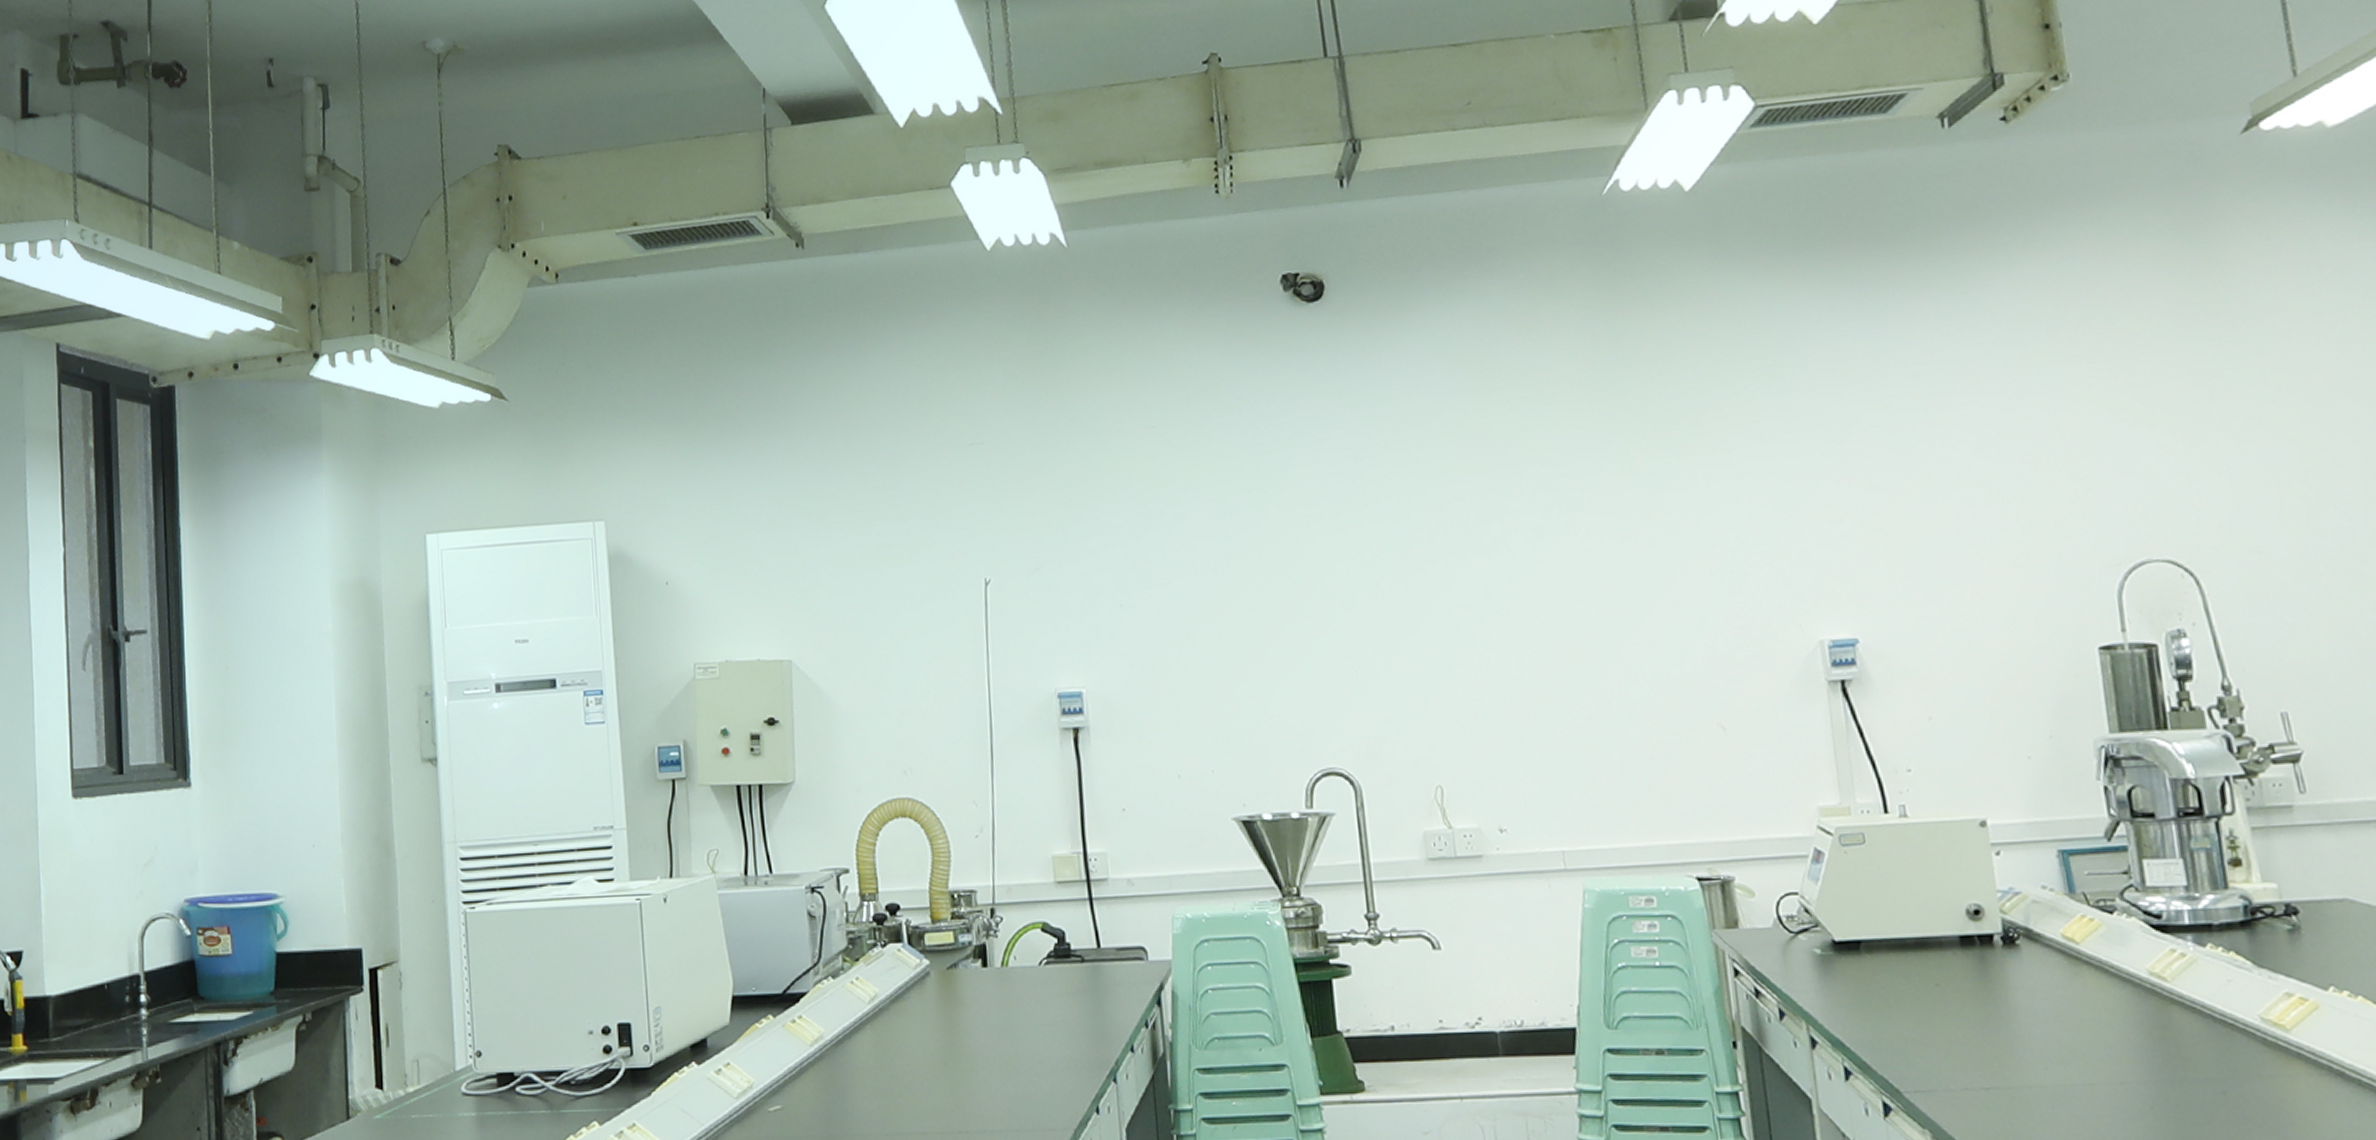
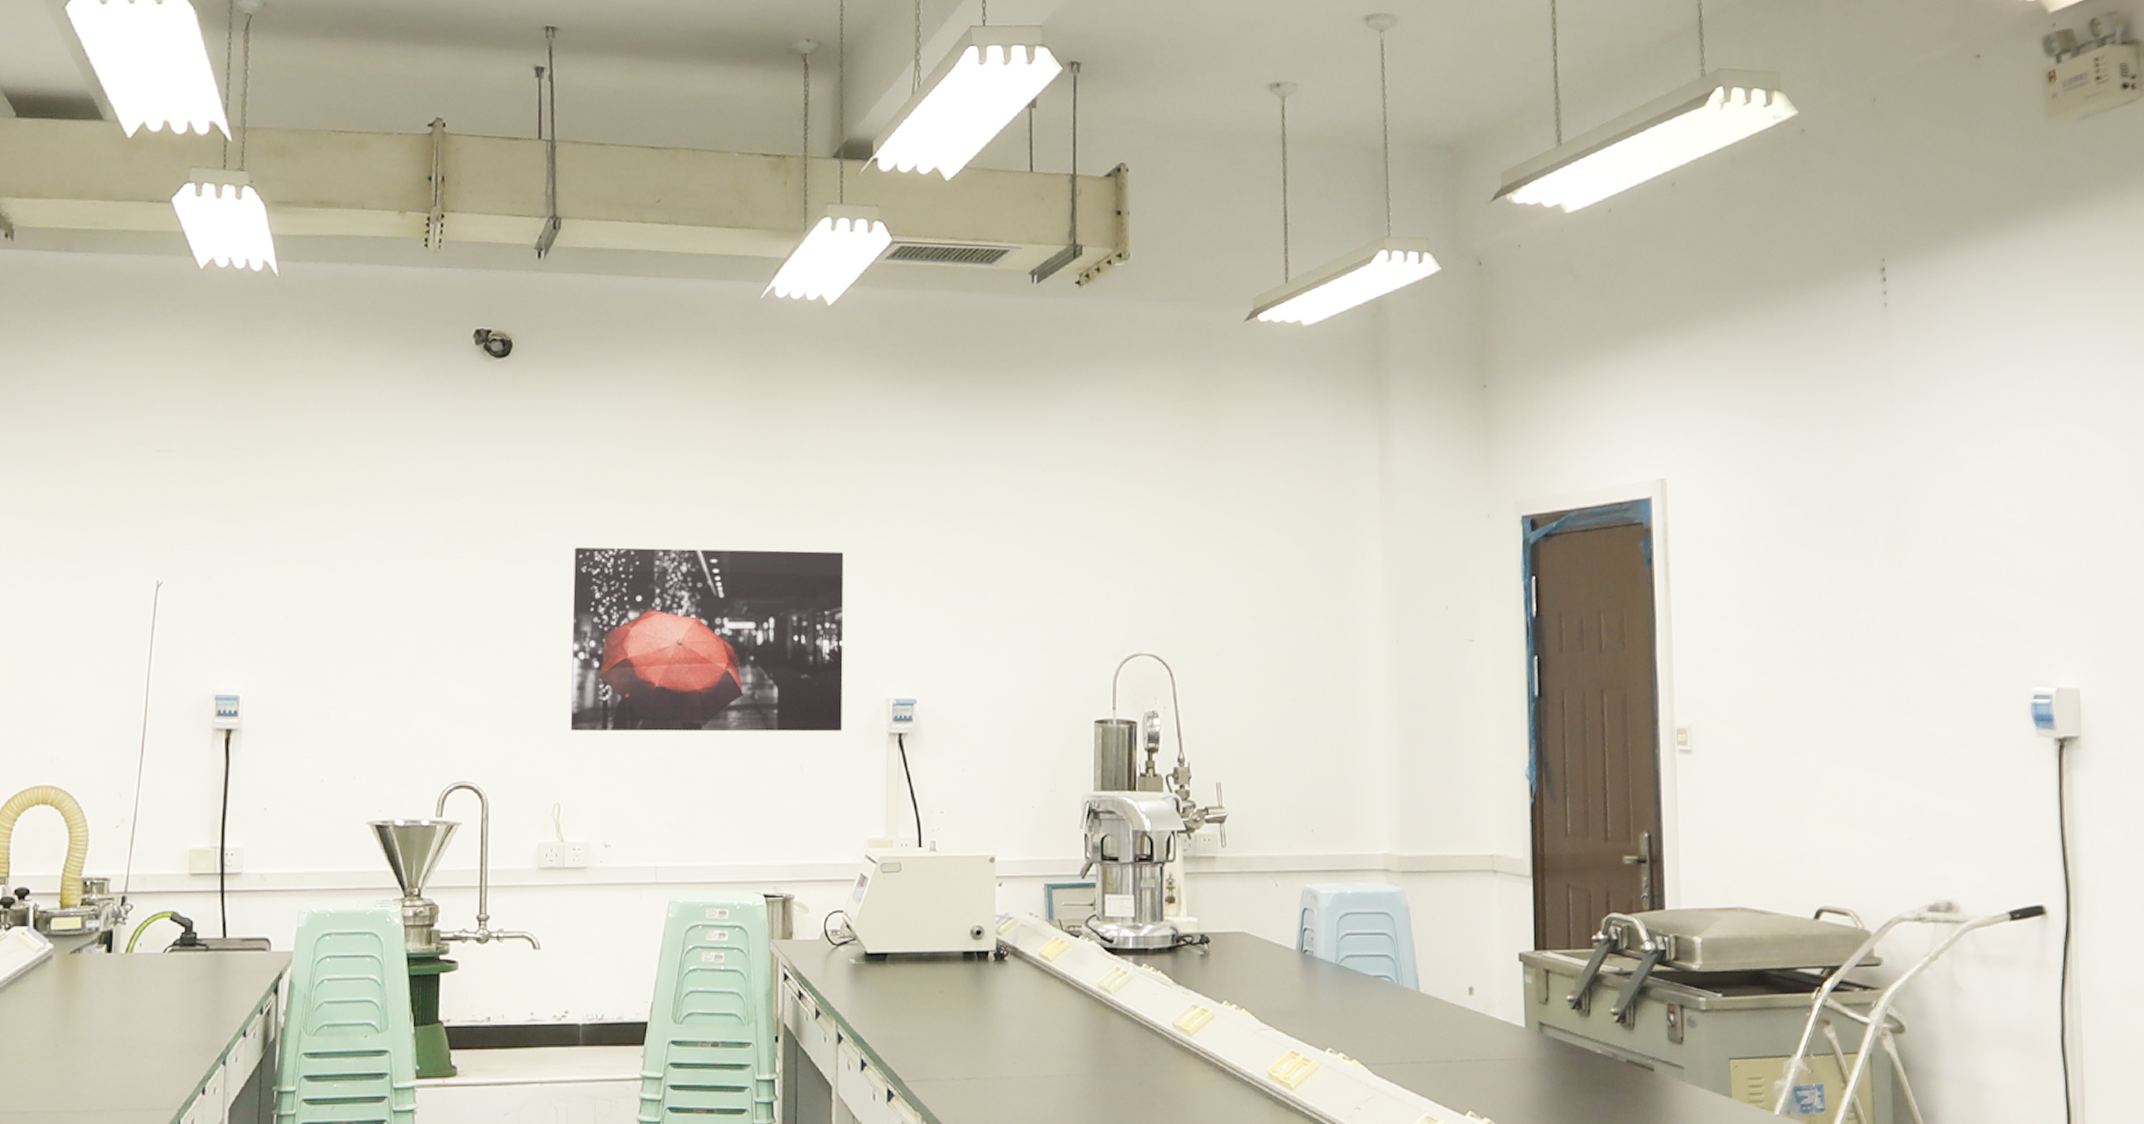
wall art: none [1422,474,1768,705] -> present [570,547,844,732]

